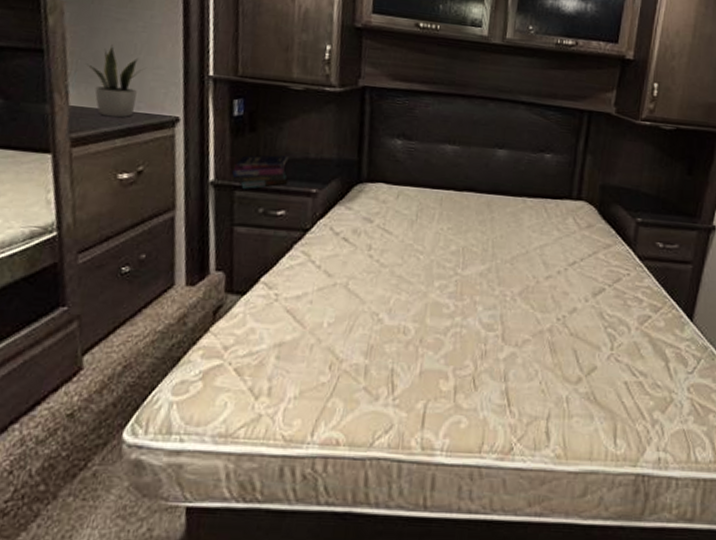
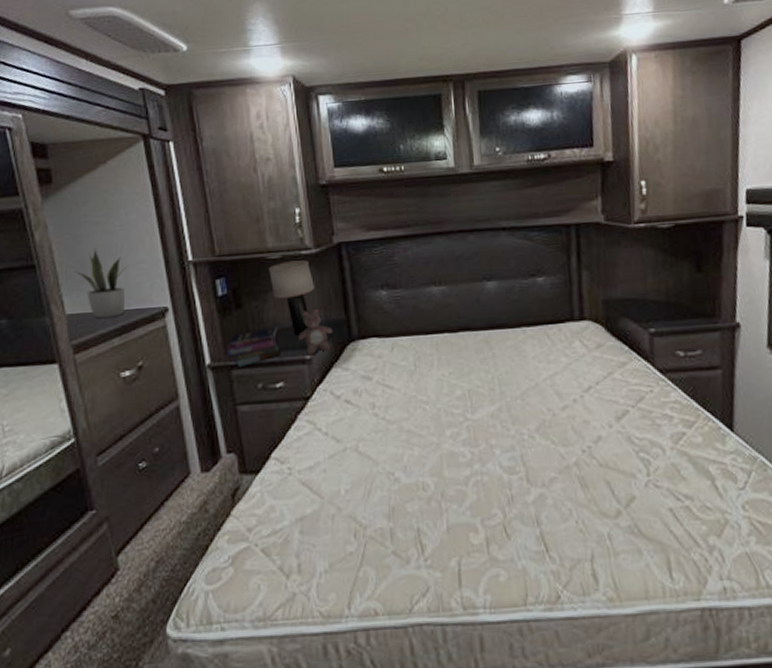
table lamp: none [289,94,334,169] -> present [269,260,316,336]
stuffed animal: none [308,146,344,190] -> present [299,309,333,356]

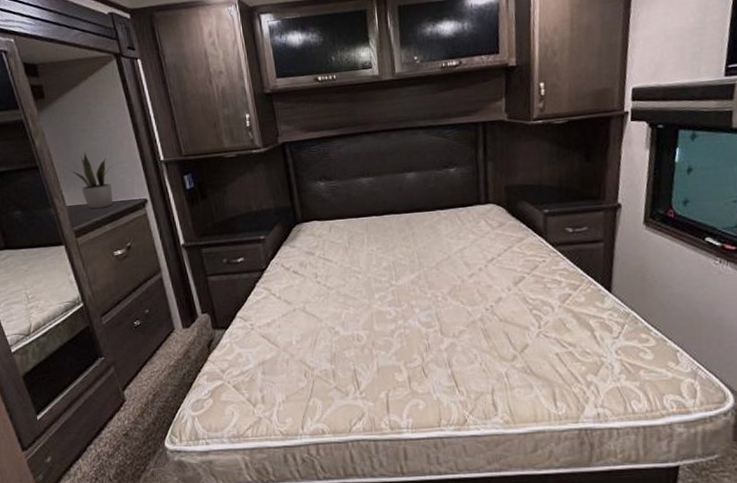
books: present [226,326,280,367] -> none [196,212,240,246]
table lamp: present [269,260,316,336] -> none [227,158,266,220]
stuffed animal: present [299,309,333,356] -> none [254,198,282,236]

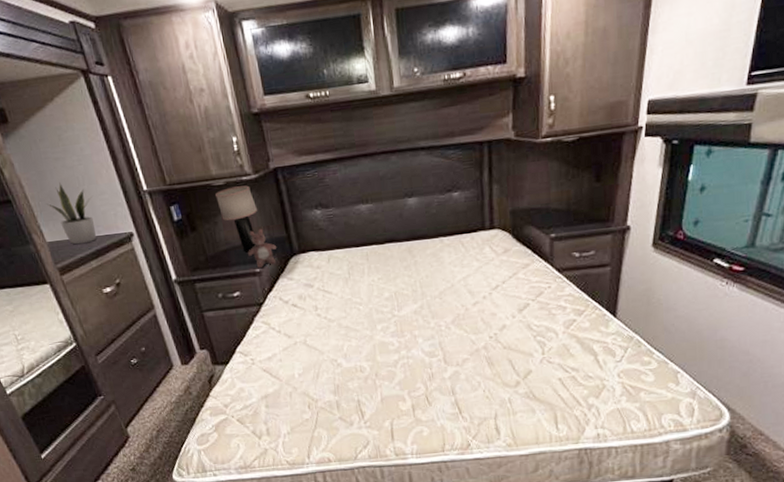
table lamp: none [227,158,266,220] -> present [215,185,258,253]
stuffed animal: none [254,198,282,236] -> present [248,229,277,269]

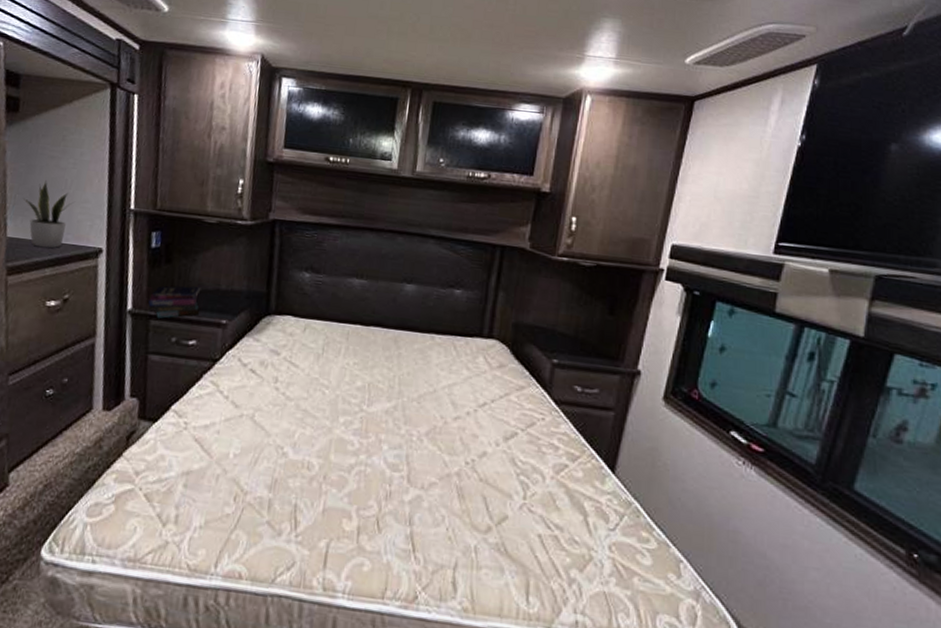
books: none [188,245,234,281] -> present [148,286,200,319]
table lamp: present [215,185,258,253] -> none [202,227,244,300]
stuffed animal: present [248,229,277,269] -> none [218,278,253,321]

